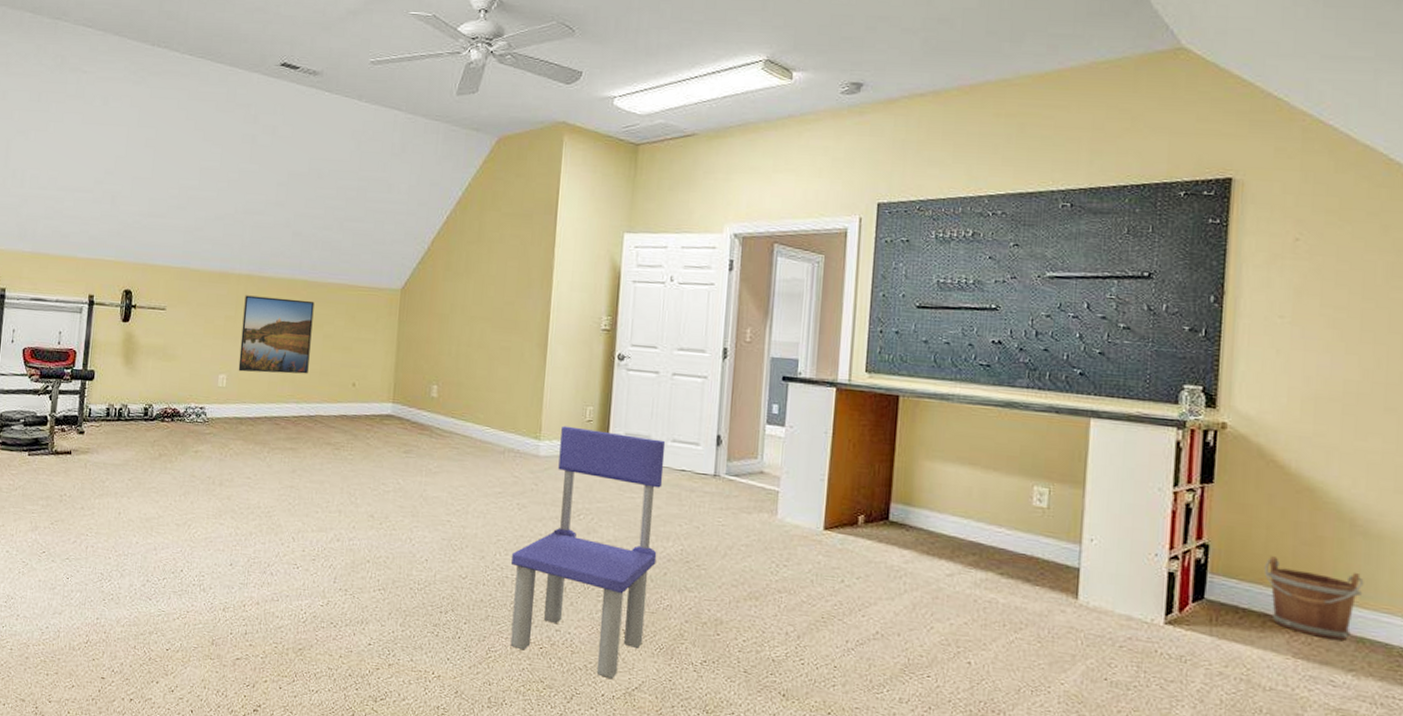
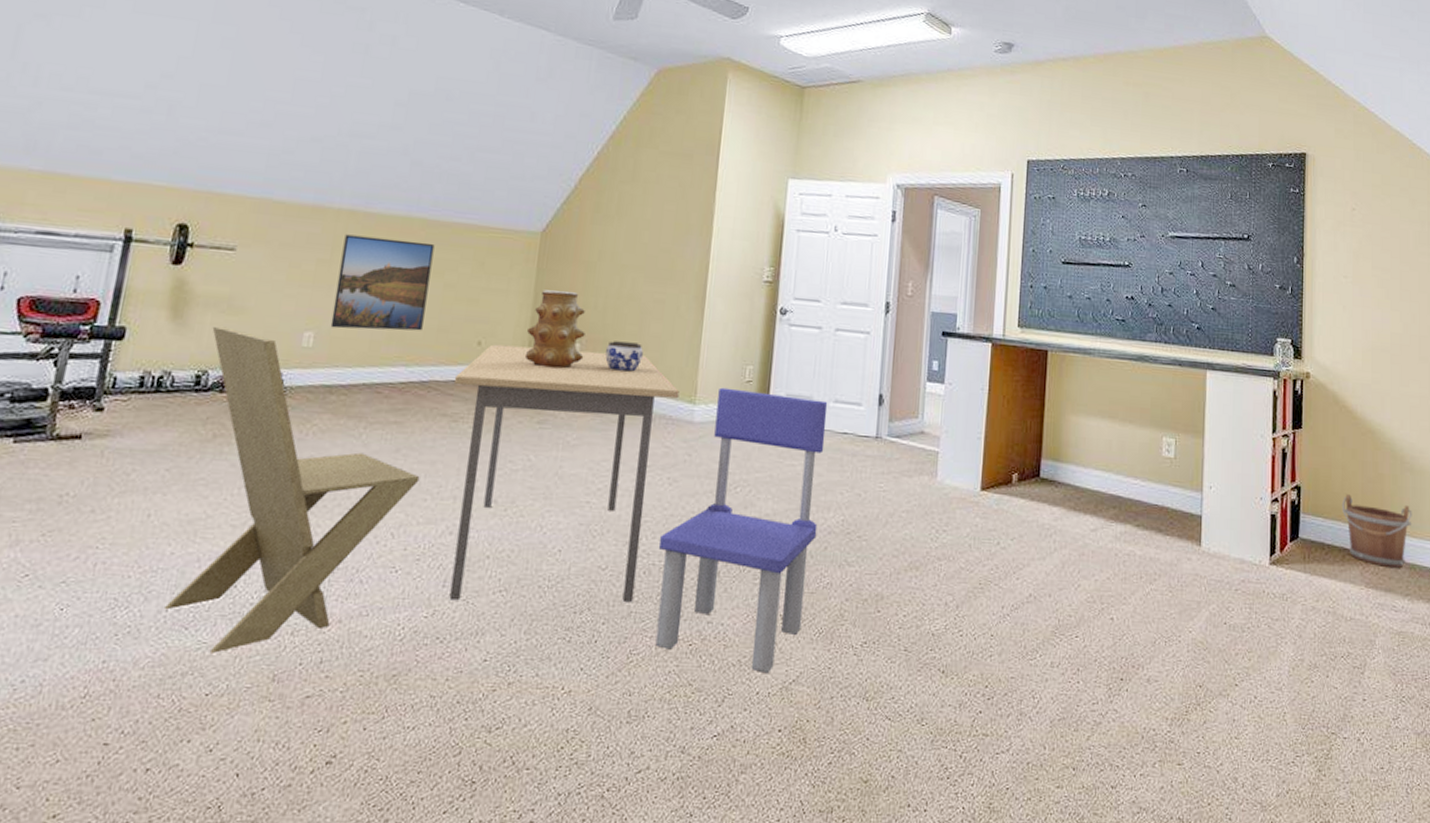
chair: none [135,370,312,620] -> present [164,326,420,653]
dining table: none [336,385,526,608] -> present [449,344,680,603]
vase: none [391,339,441,407] -> present [524,290,585,369]
jar: none [459,383,492,411] -> present [605,341,643,372]

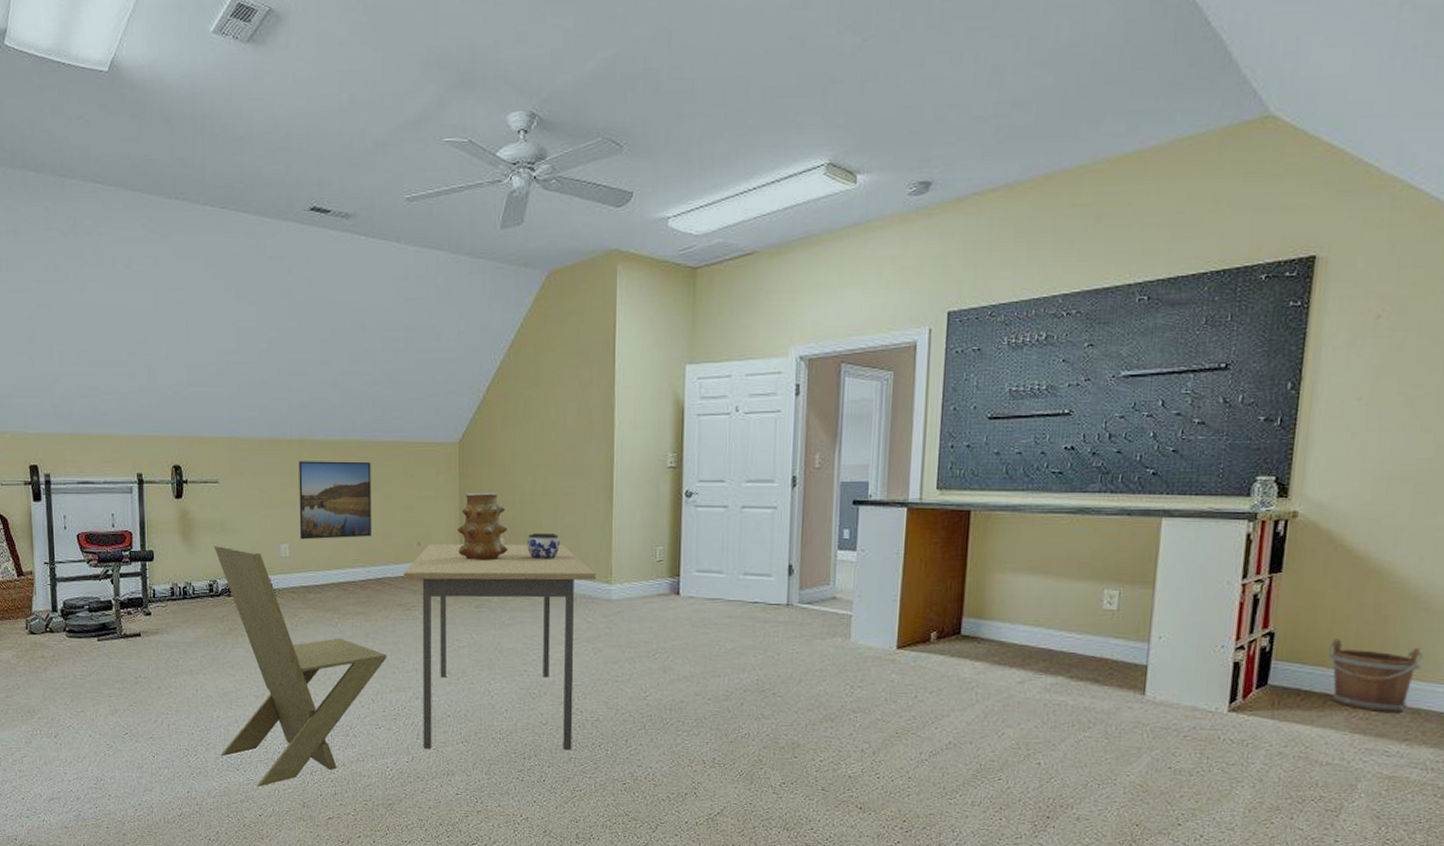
chair: present [655,387,828,674] -> none [590,568,738,808]

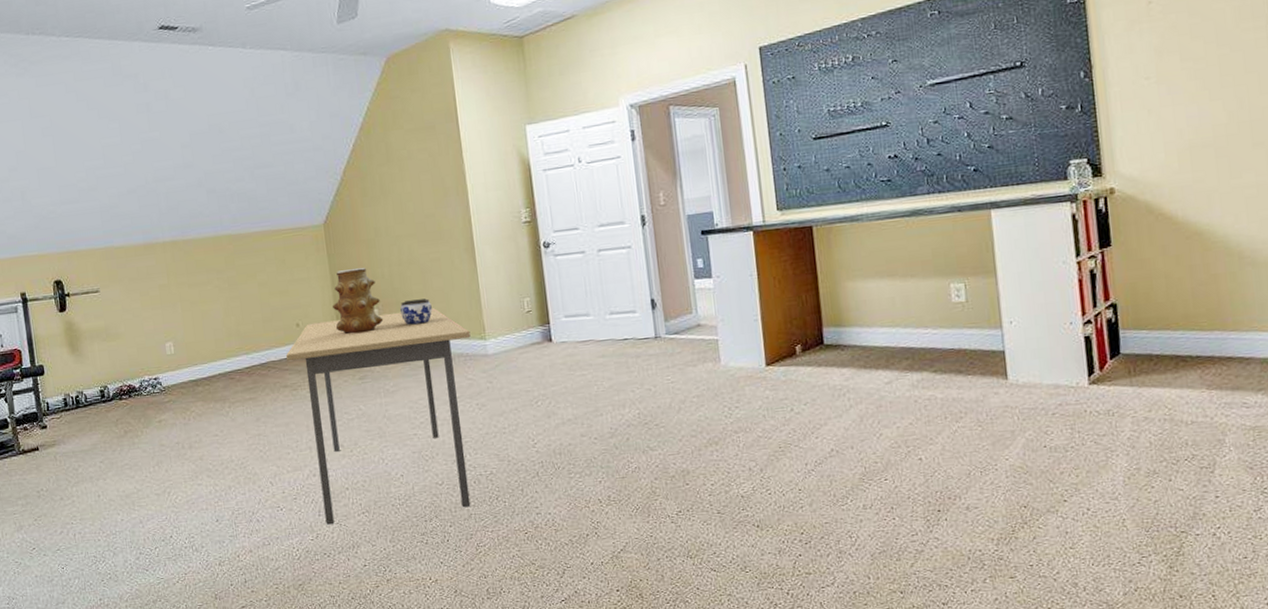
chair: present [213,545,387,787] -> none [101,351,280,585]
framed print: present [299,461,371,540] -> none [174,253,251,336]
bucket: present [1327,639,1424,713] -> none [1168,300,1260,367]

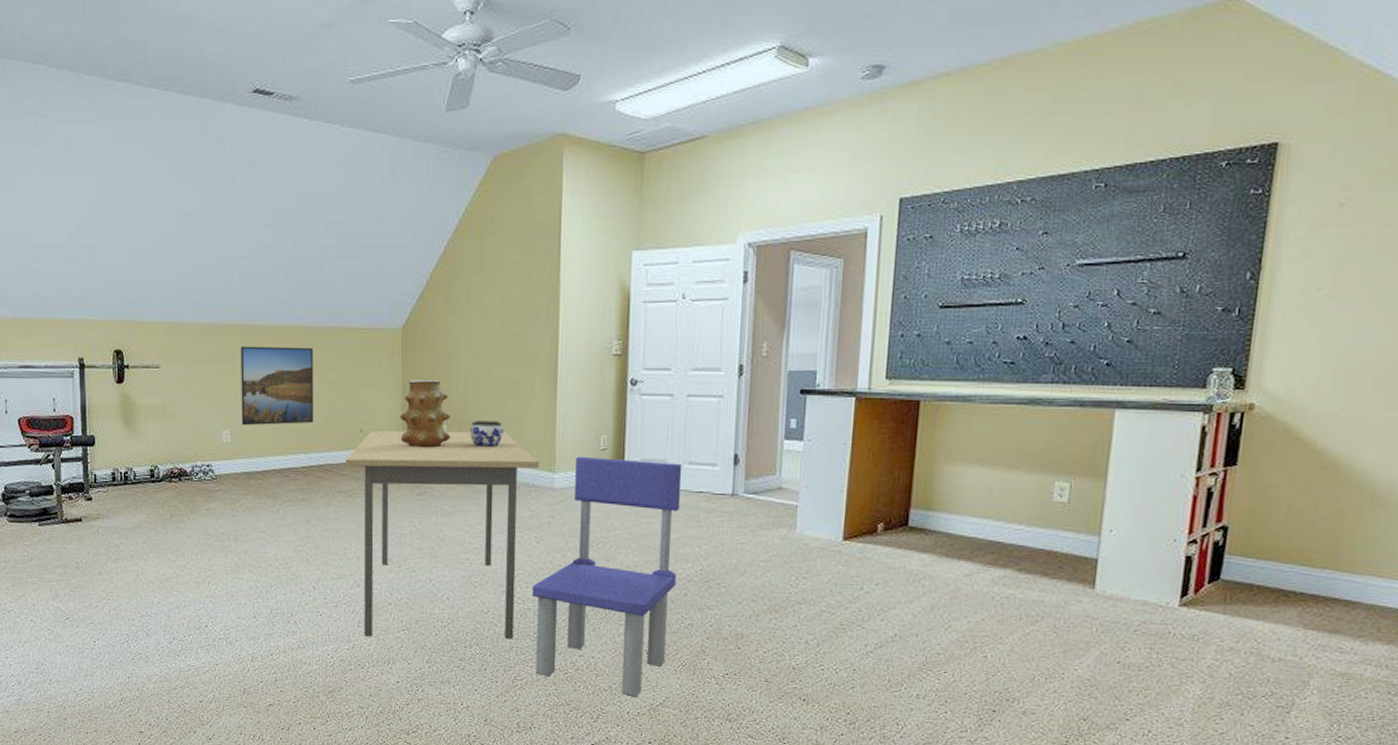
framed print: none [174,253,251,336] -> present [241,346,313,426]
chair: none [481,314,620,548] -> present [533,456,683,698]

